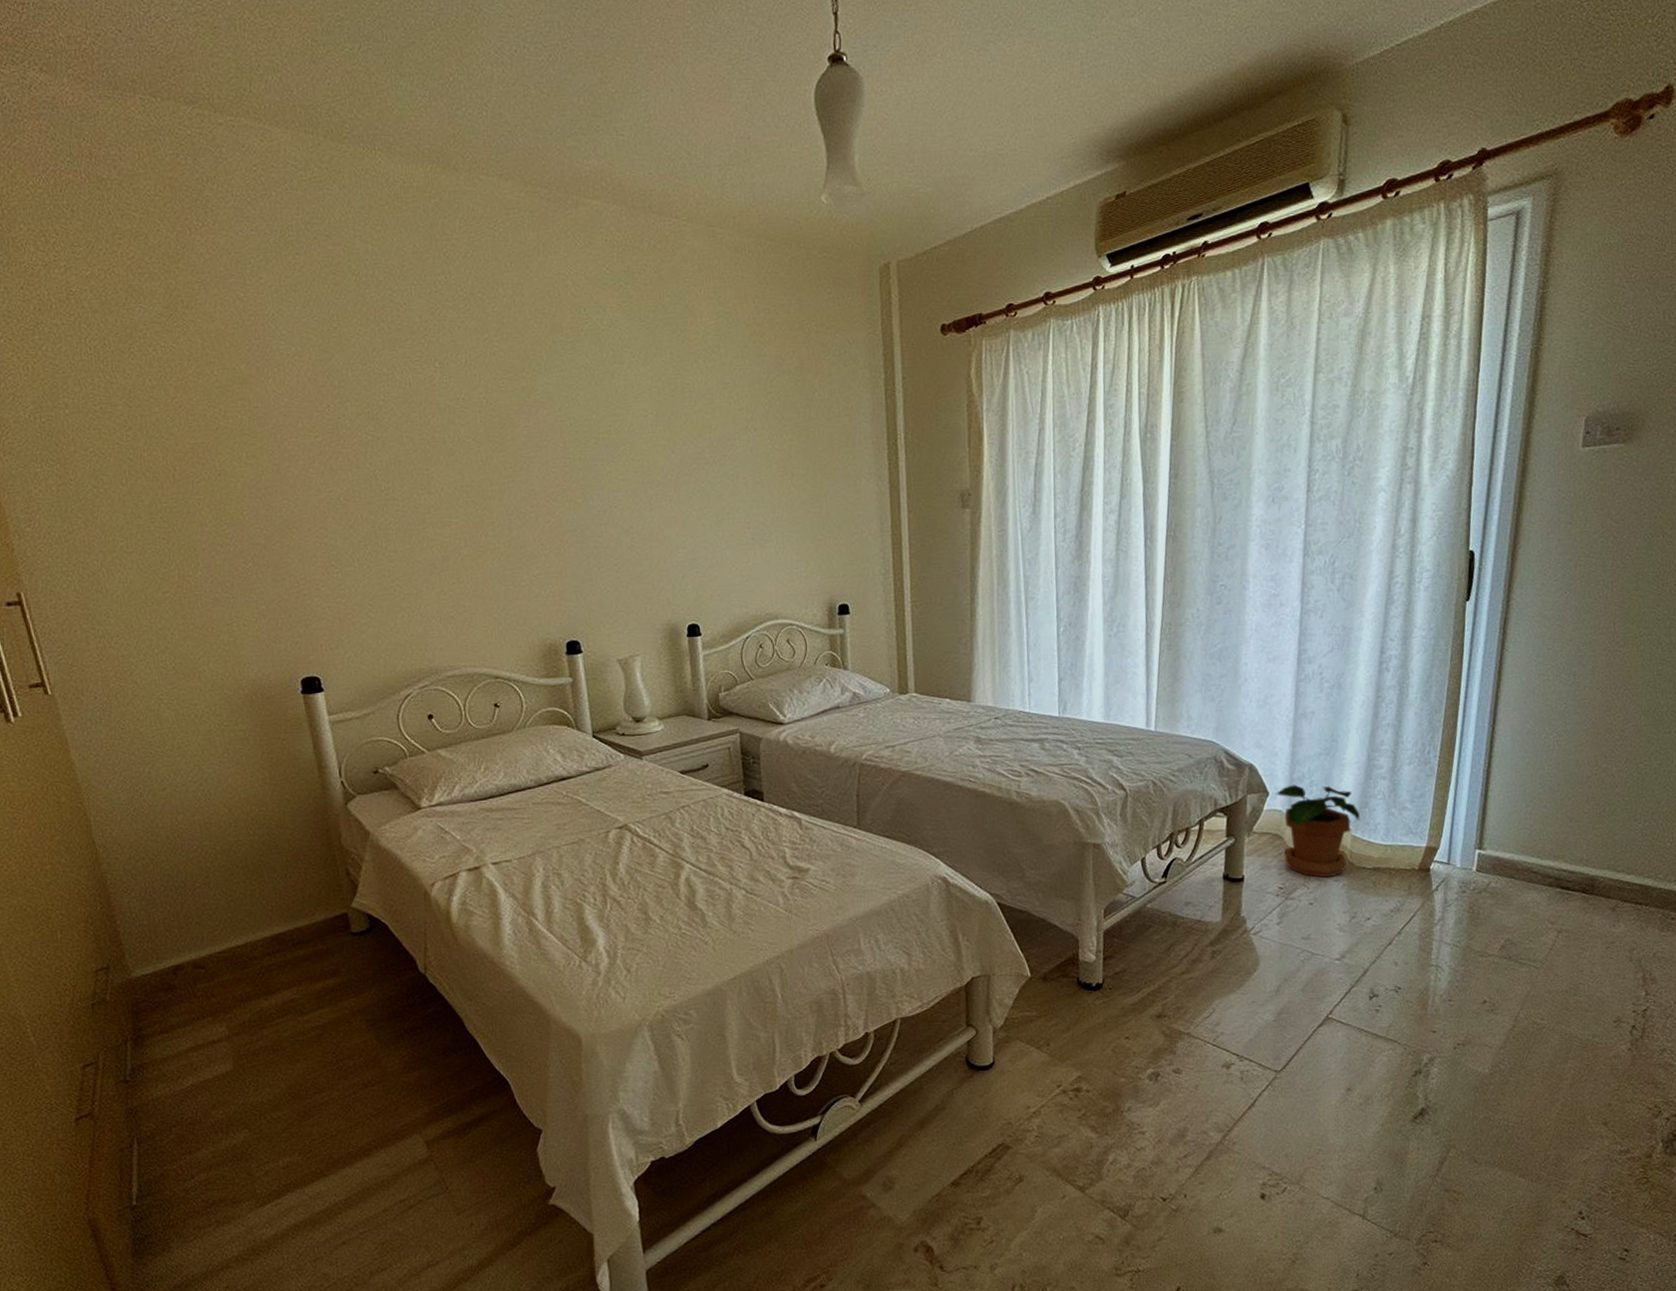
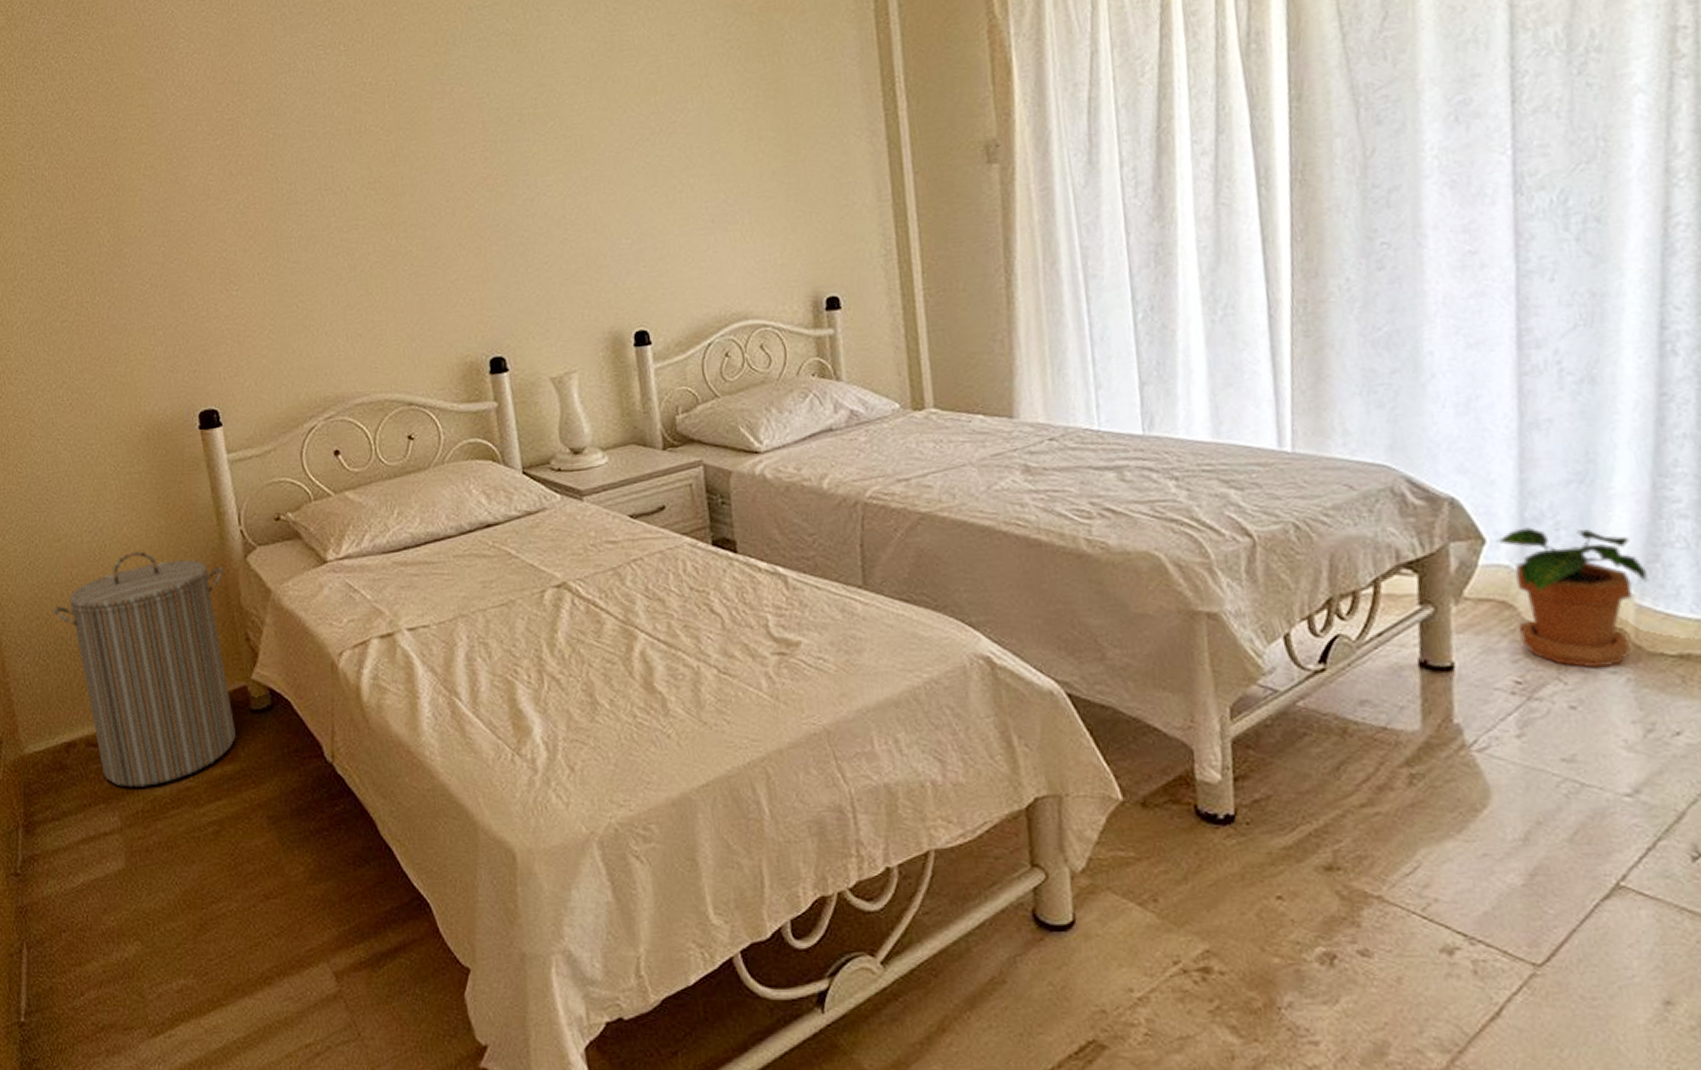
laundry hamper: none [159,799,337,1002] -> present [53,551,236,787]

